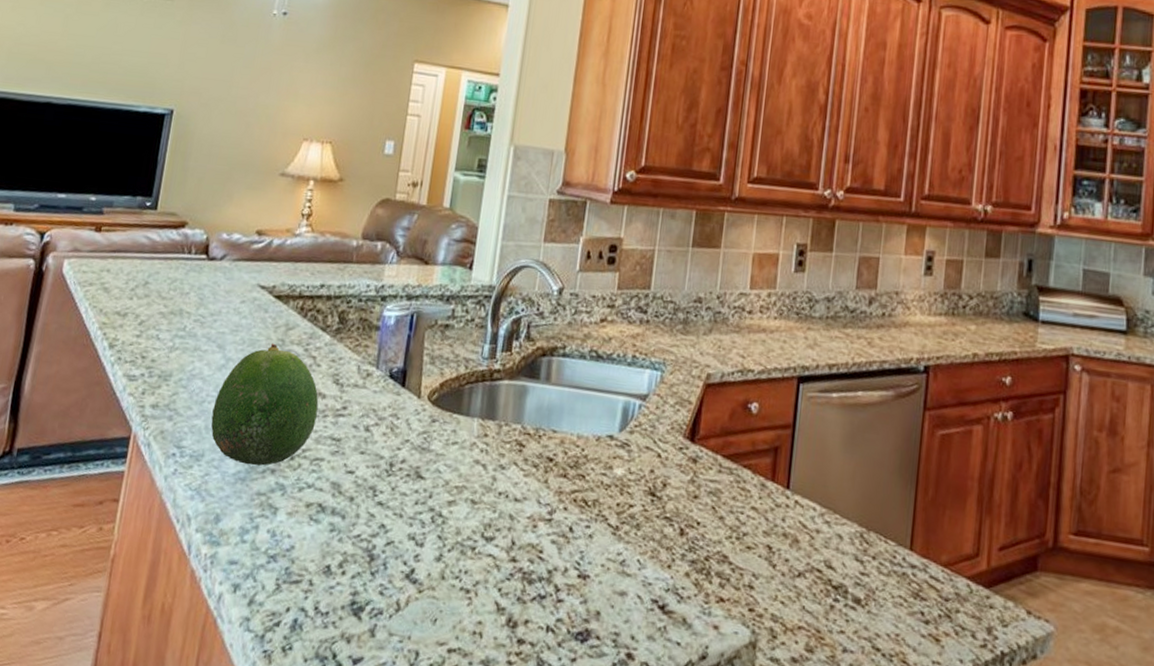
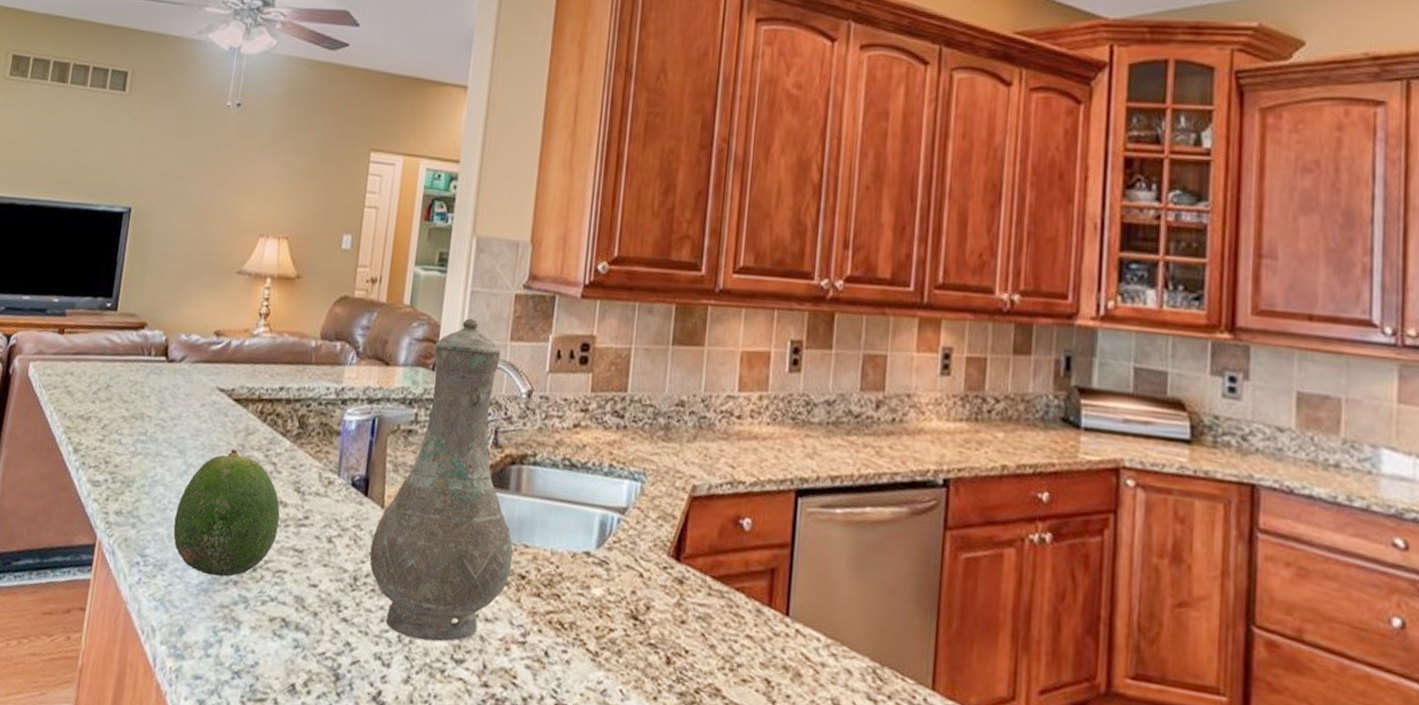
vase: none [405,221,542,522] -> present [369,318,513,642]

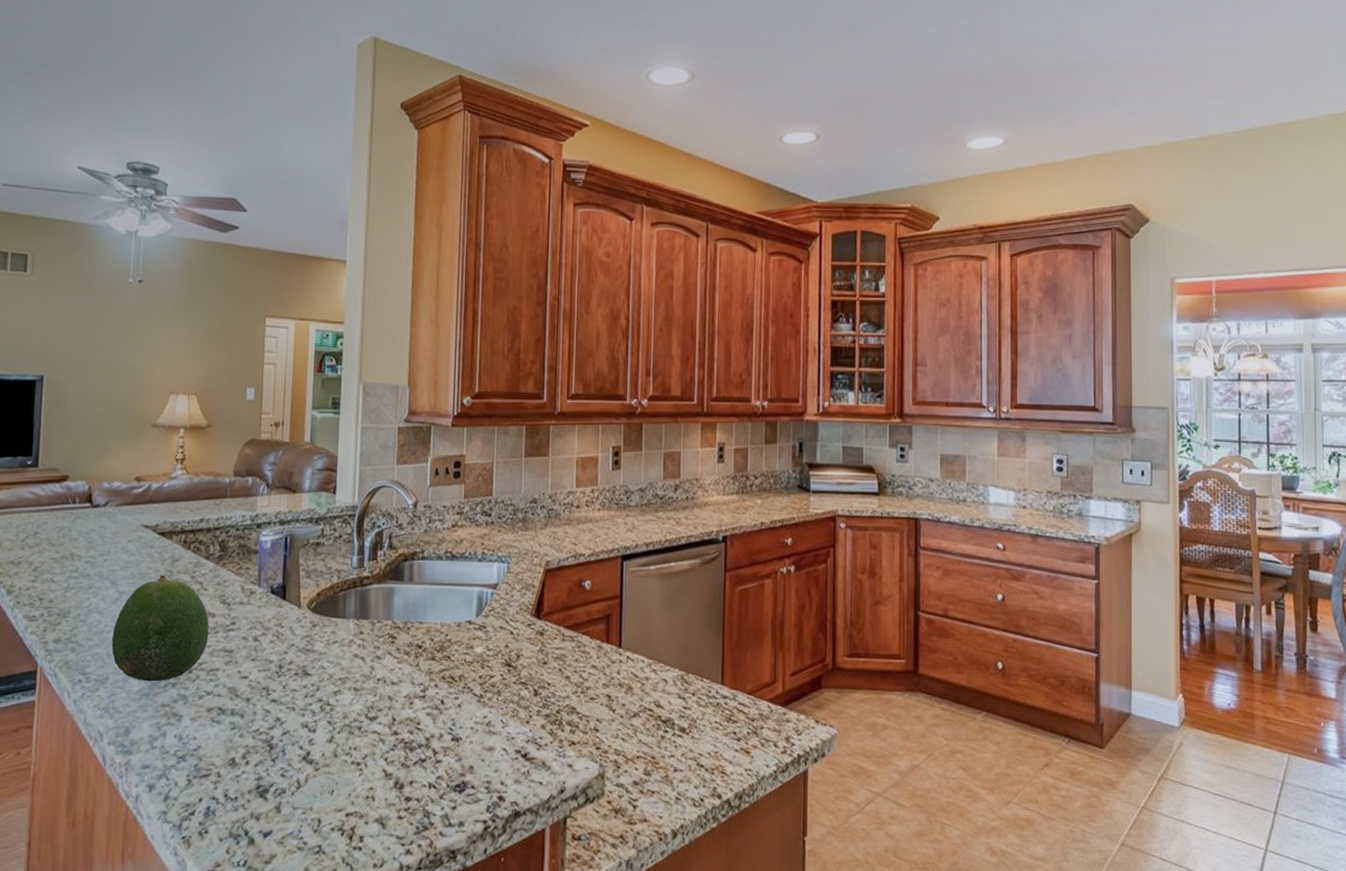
vase: present [369,318,513,642] -> none [291,449,411,707]

